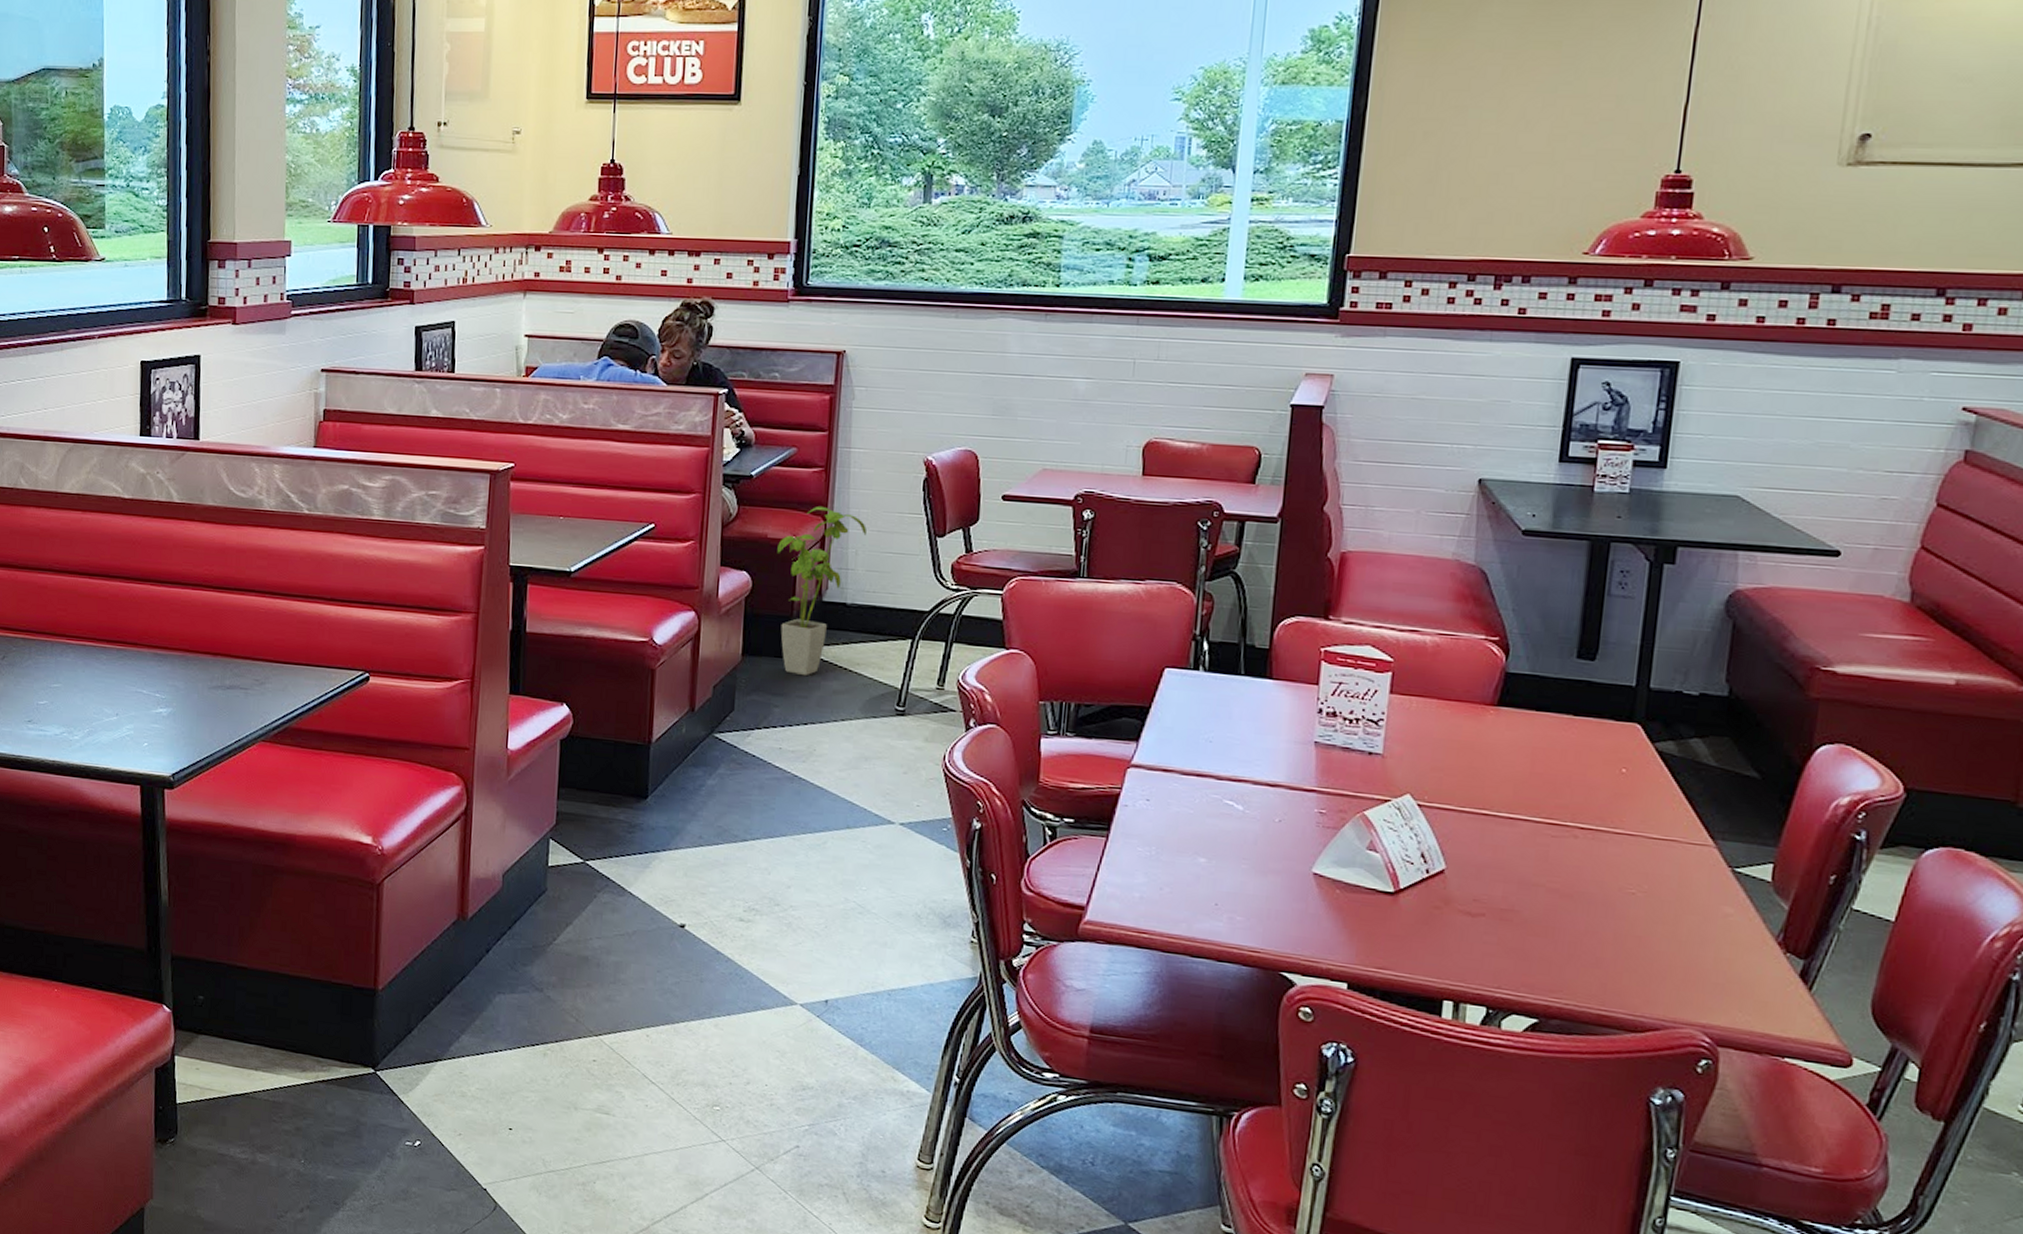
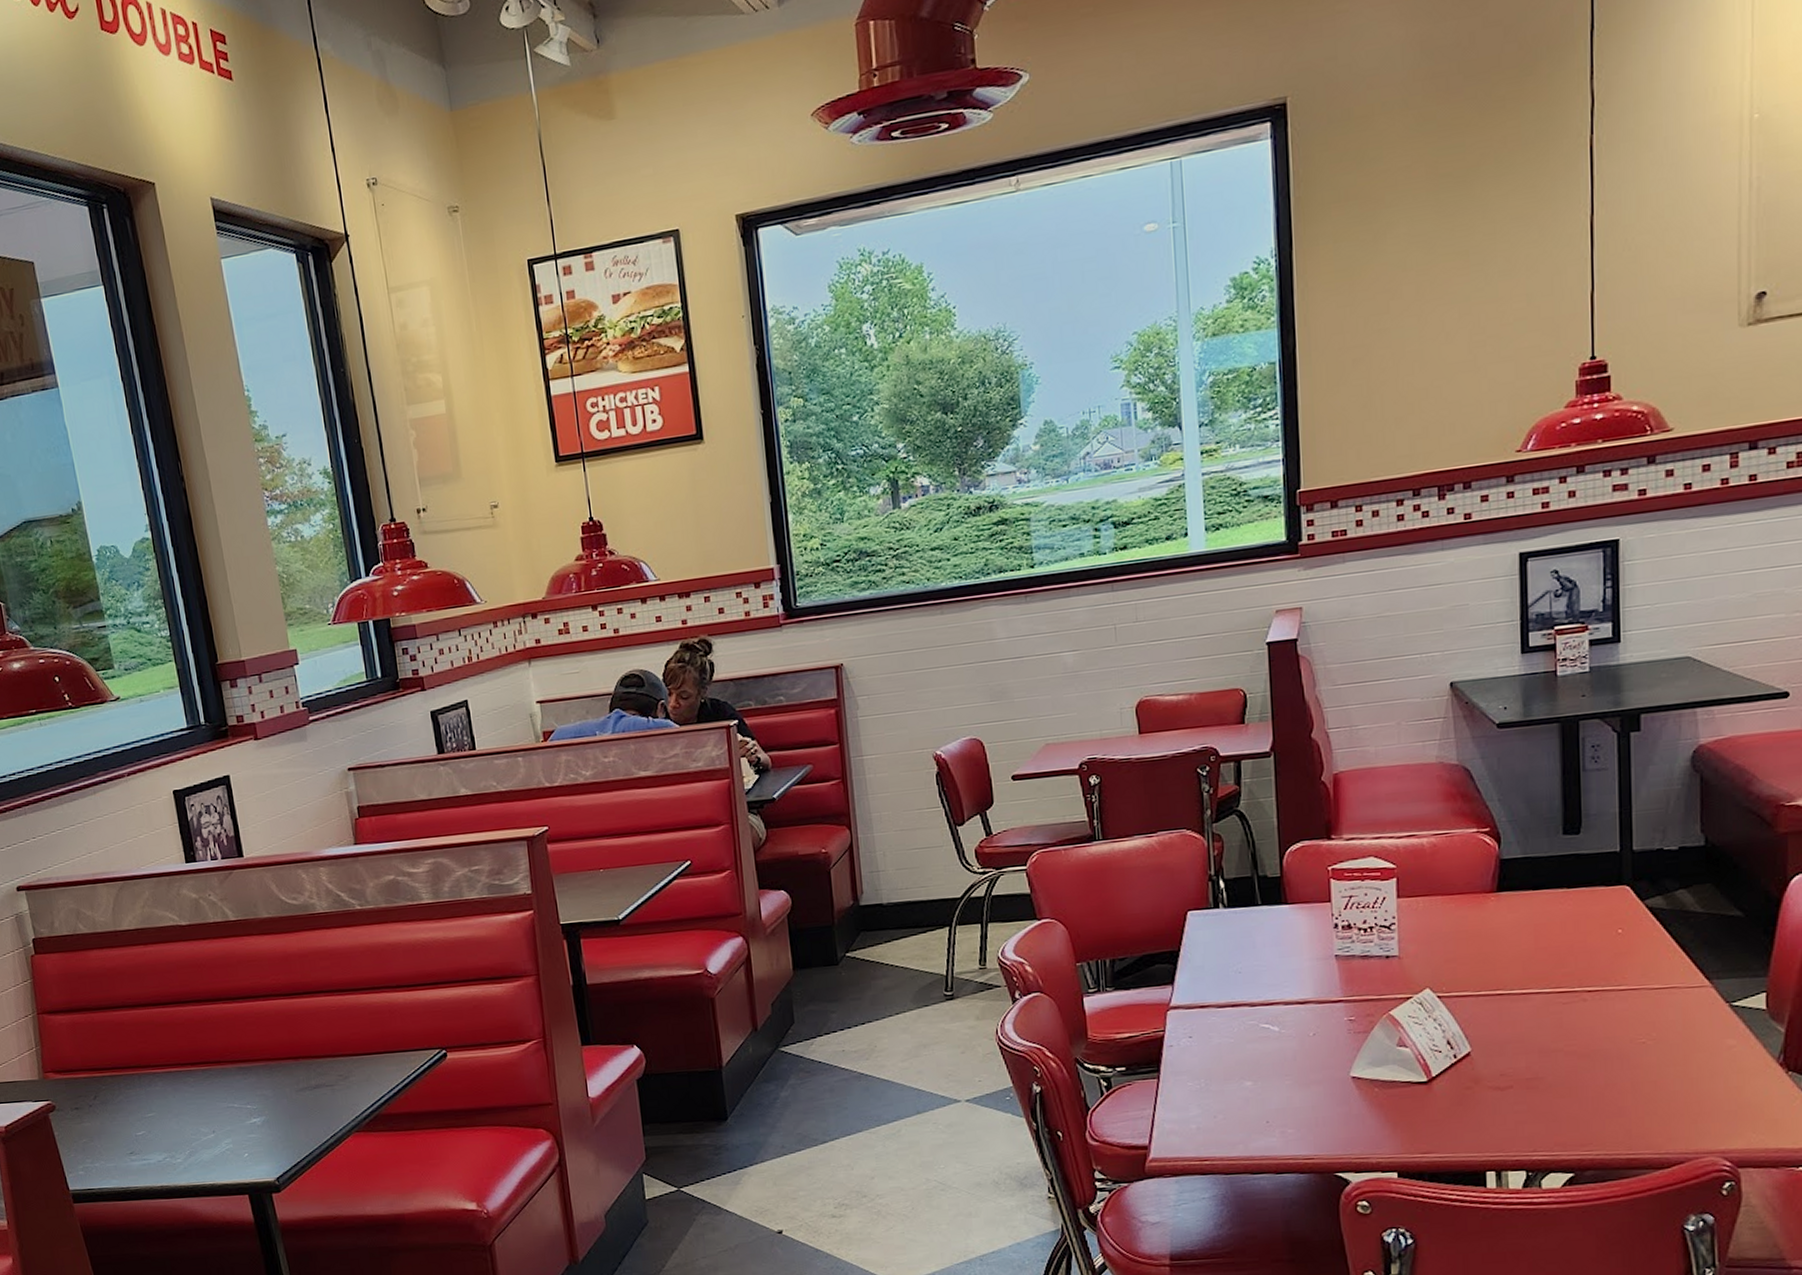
house plant: present [777,507,867,676] -> none [809,816,890,979]

